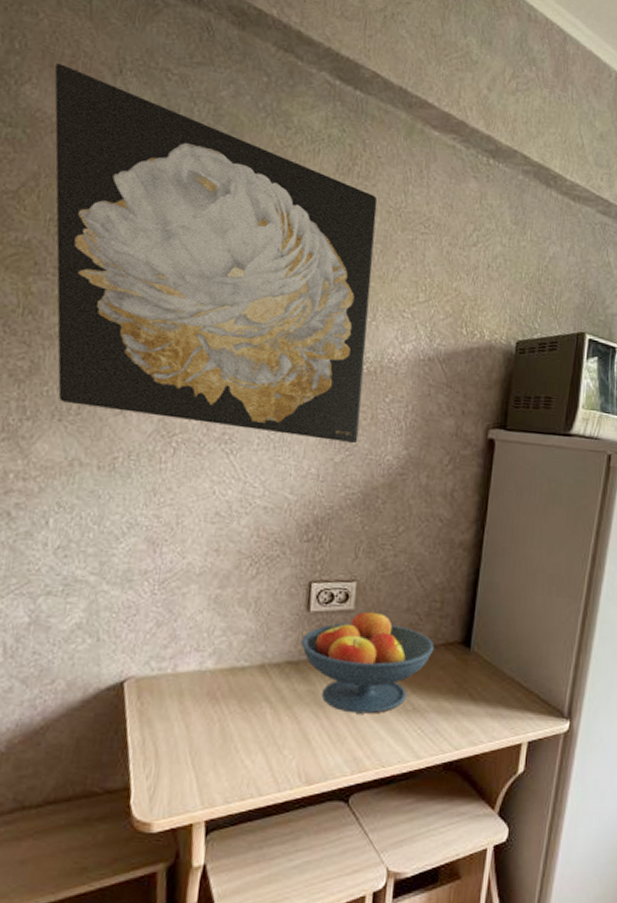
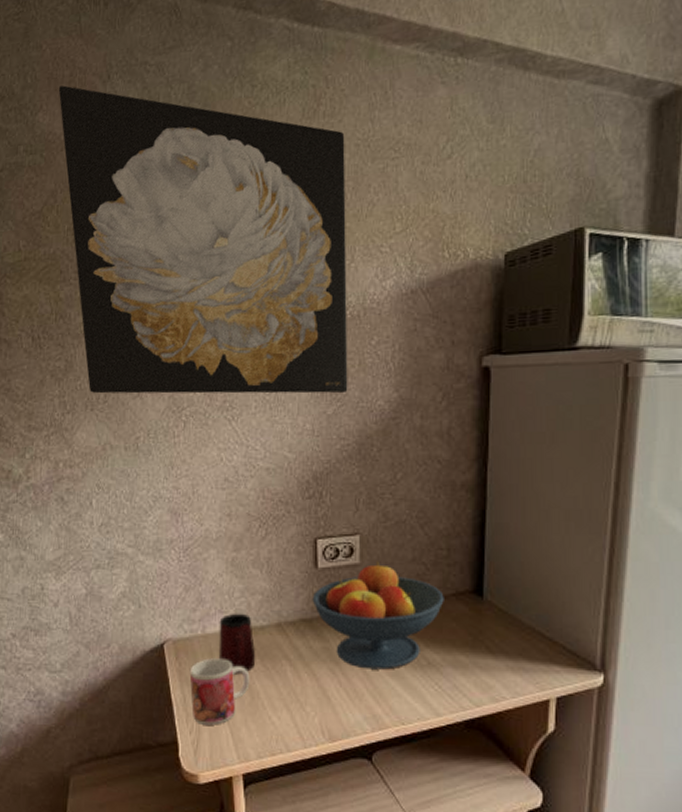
mug: none [152,698,224,770] -> present [189,658,250,725]
mug: none [189,652,234,716] -> present [218,613,256,675]

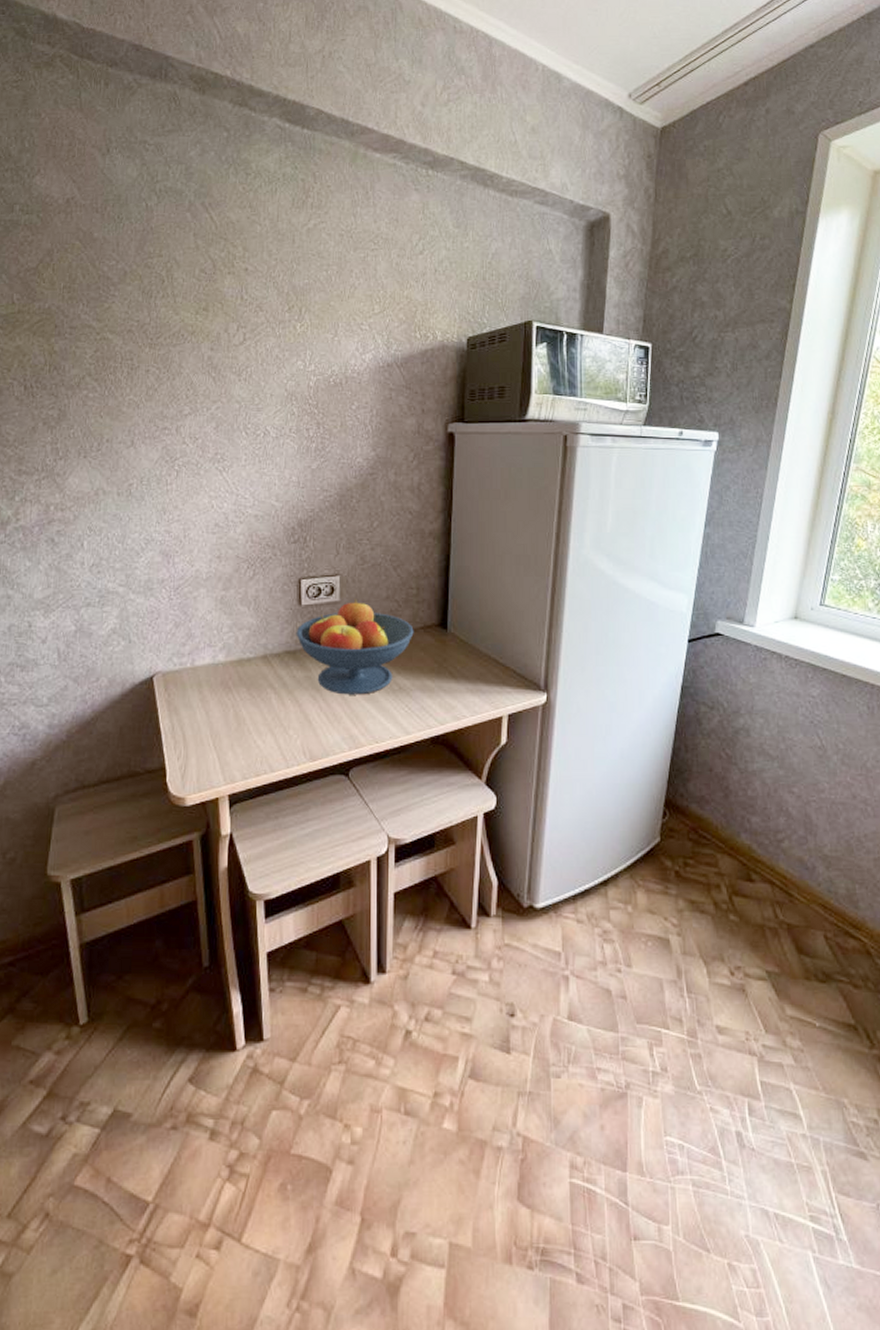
wall art: present [59,85,348,394] -> none [57,153,331,451]
mug: present [189,658,250,725] -> none [178,689,237,751]
mug: present [218,613,256,675] -> none [206,646,243,703]

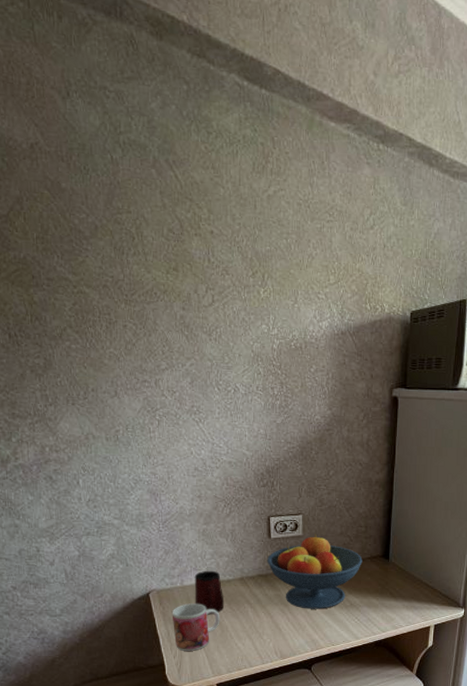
mug: none [178,689,237,751] -> present [171,603,220,651]
mug: none [206,646,243,703] -> present [194,570,225,615]

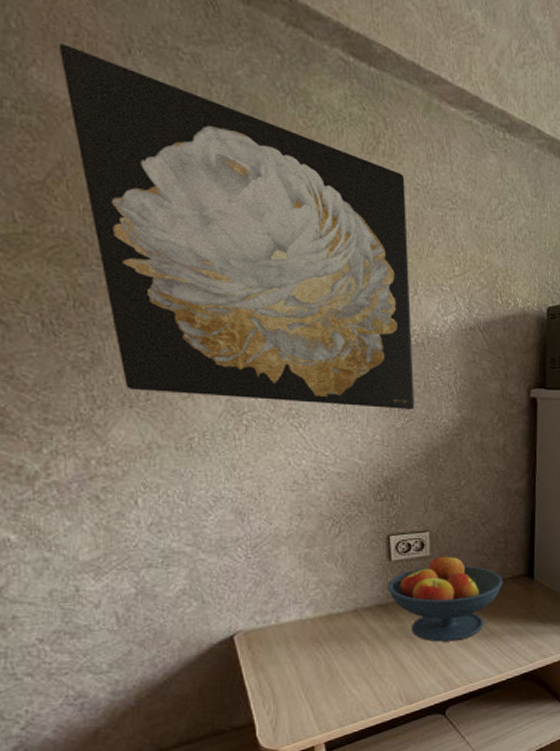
wall art: none [16,92,293,408] -> present [60,43,415,410]
mug: present [171,603,220,651] -> none [264,644,329,705]
mug: present [194,570,225,615] -> none [294,602,334,657]

